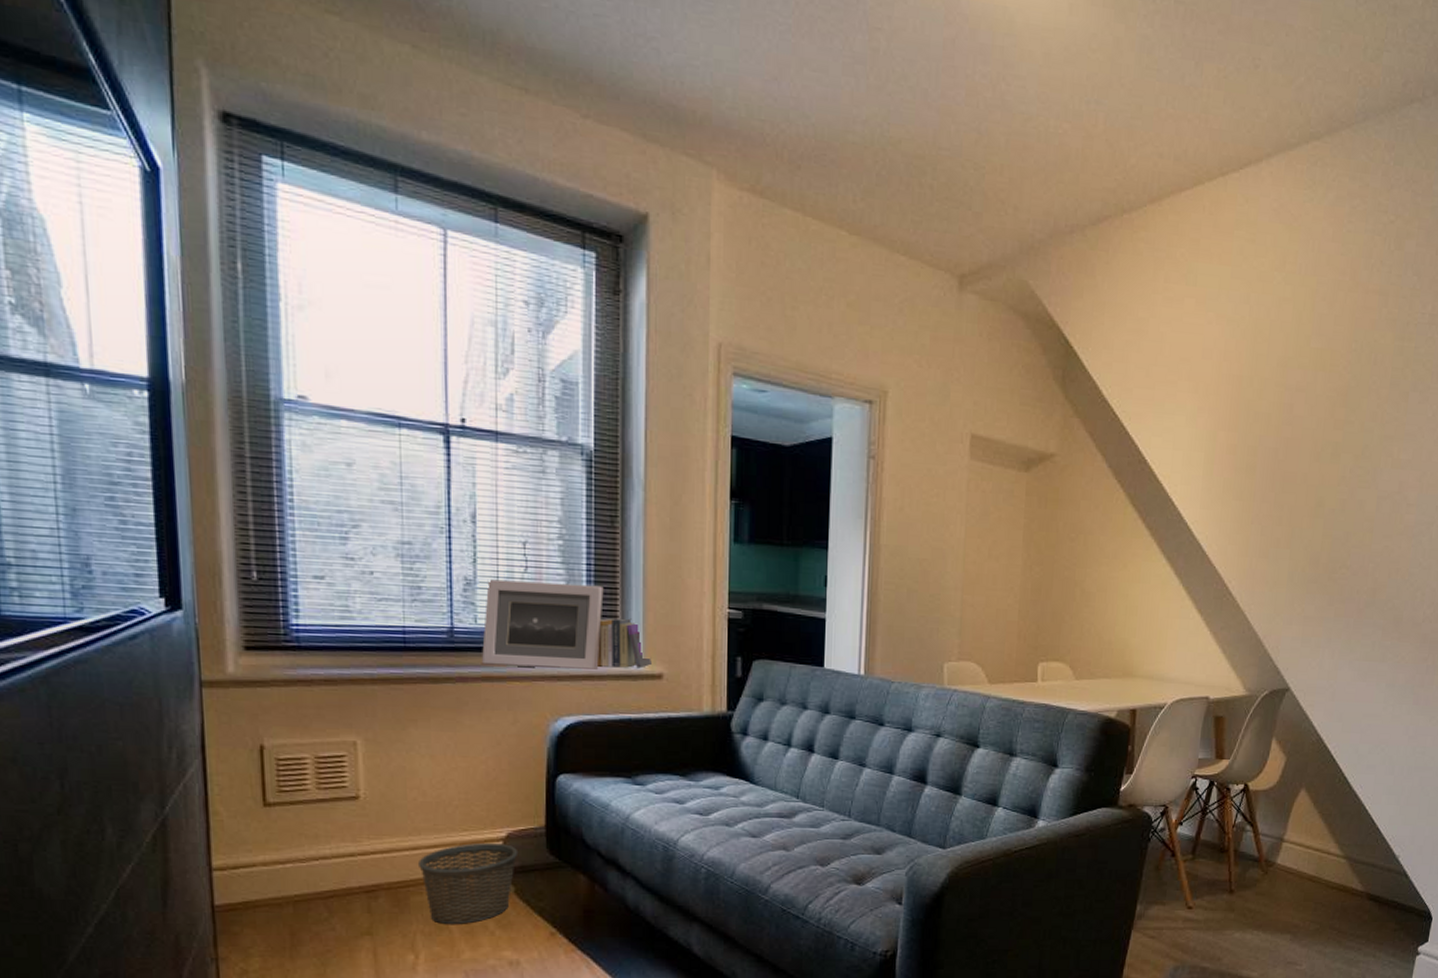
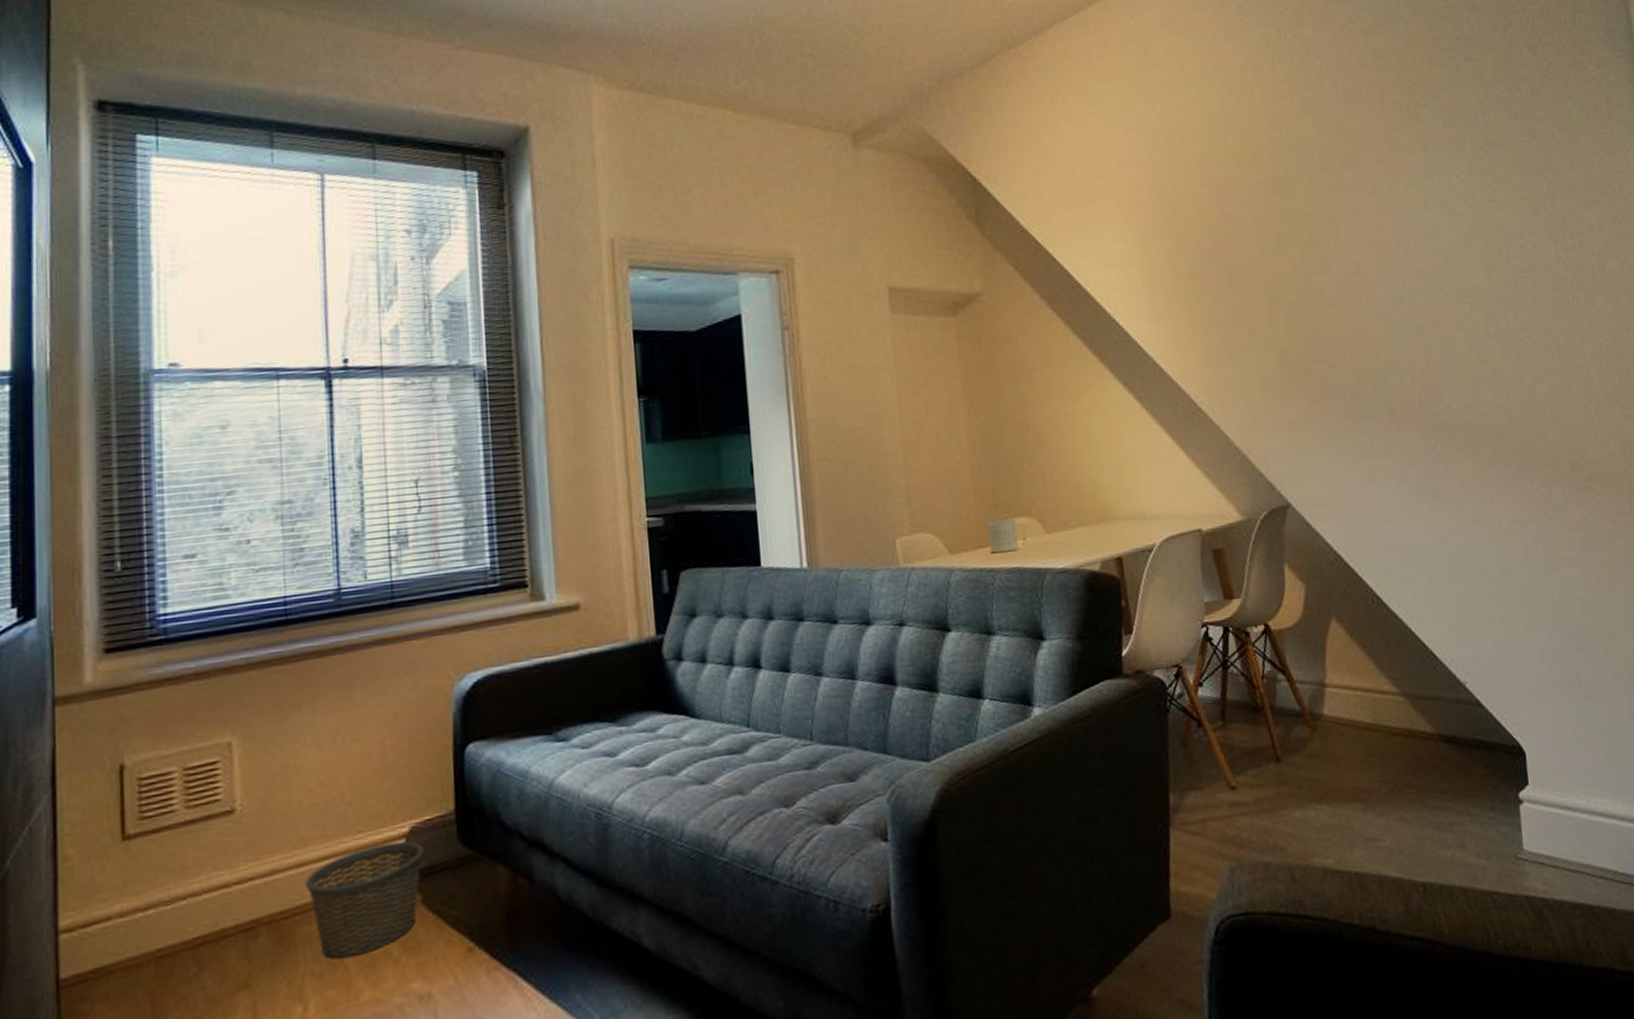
picture frame: present [481,579,604,670] -> none [373,514,507,626]
books: present [598,618,652,669] -> none [503,546,566,607]
mug: none [1024,662,1058,690] -> present [986,519,1027,554]

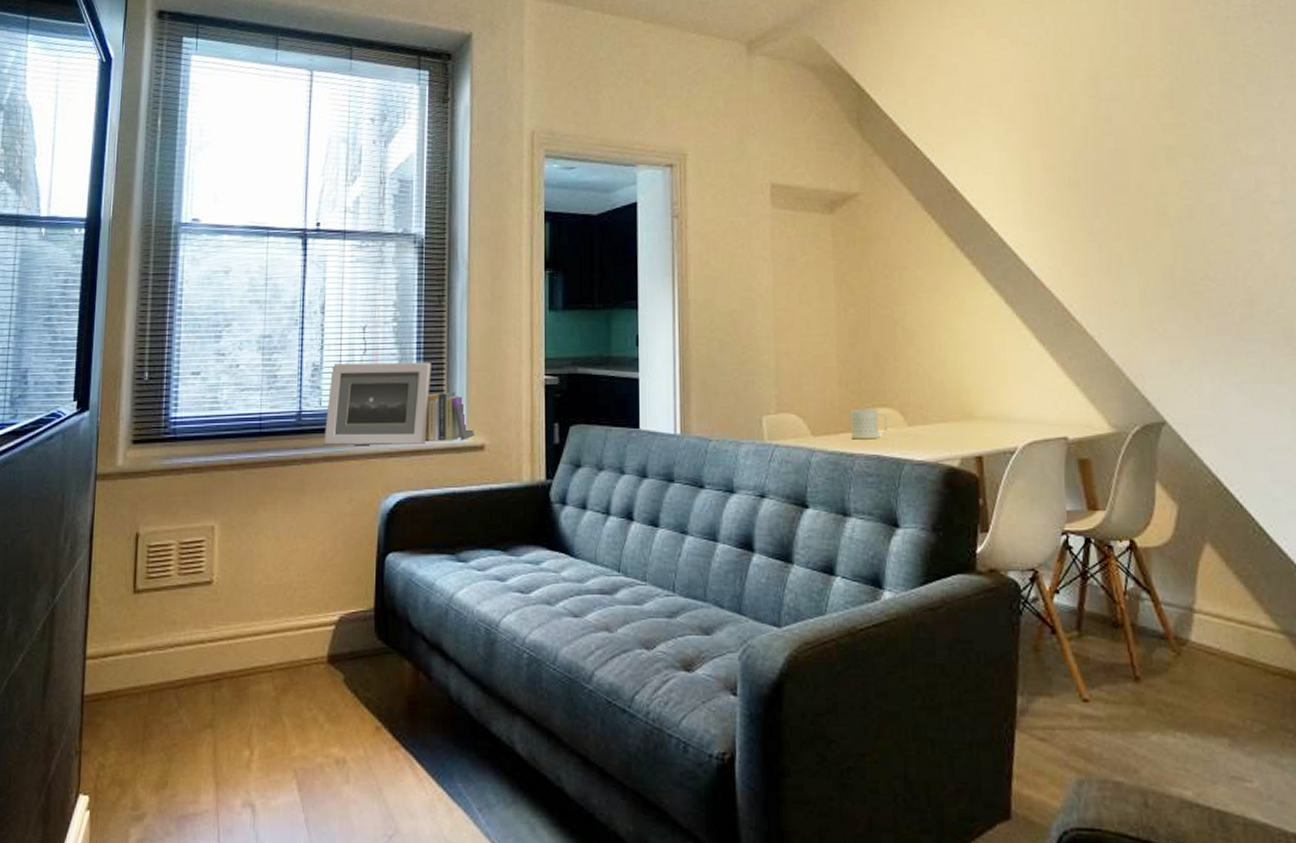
basket: present [304,841,425,959] -> none [258,627,349,716]
picture frame: none [373,514,507,626] -> present [323,362,432,445]
books: none [503,546,566,607] -> present [425,391,474,441]

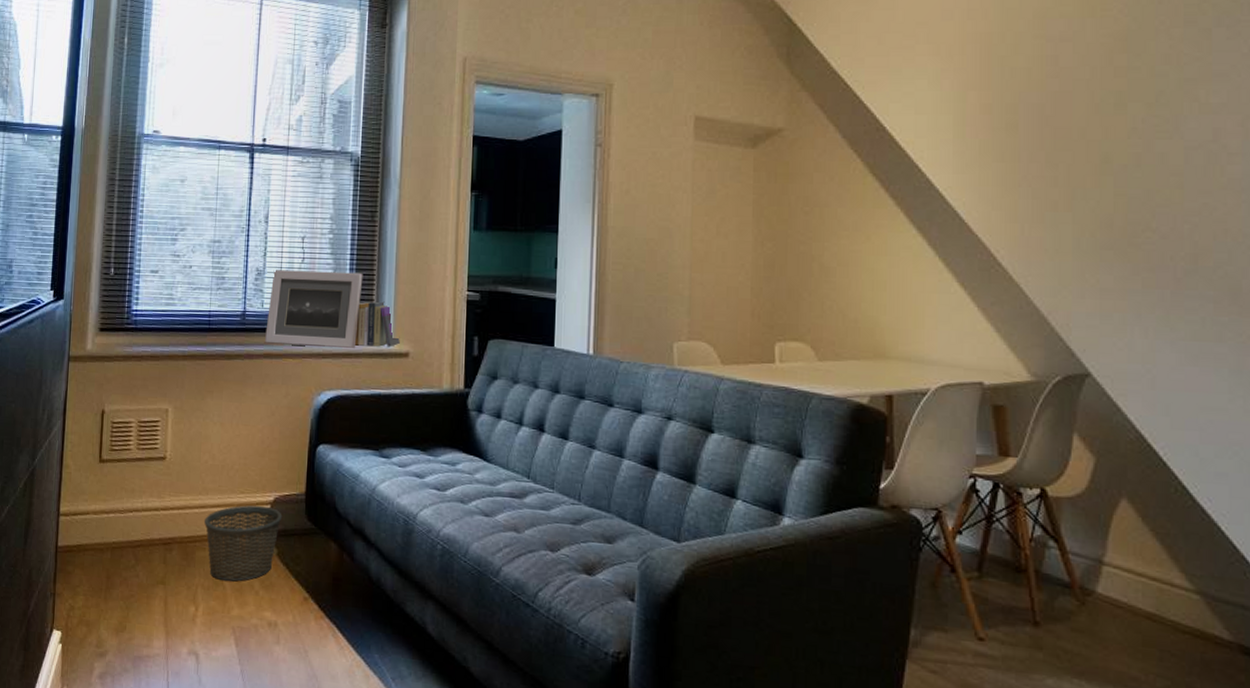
basket: none [258,627,349,716] -> present [203,505,283,582]
mug: present [849,409,888,440] -> none [760,341,798,372]

